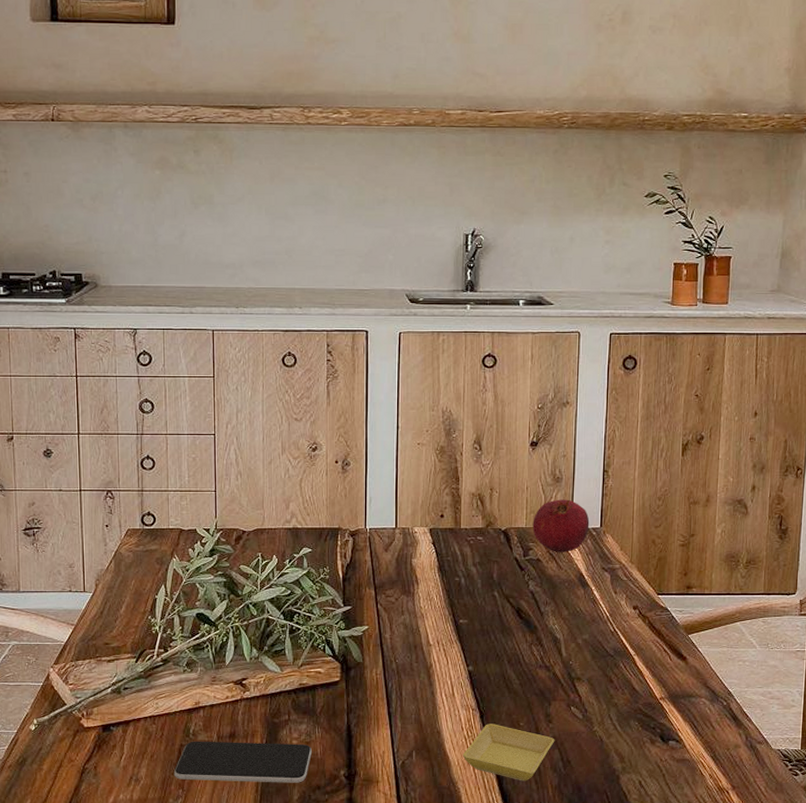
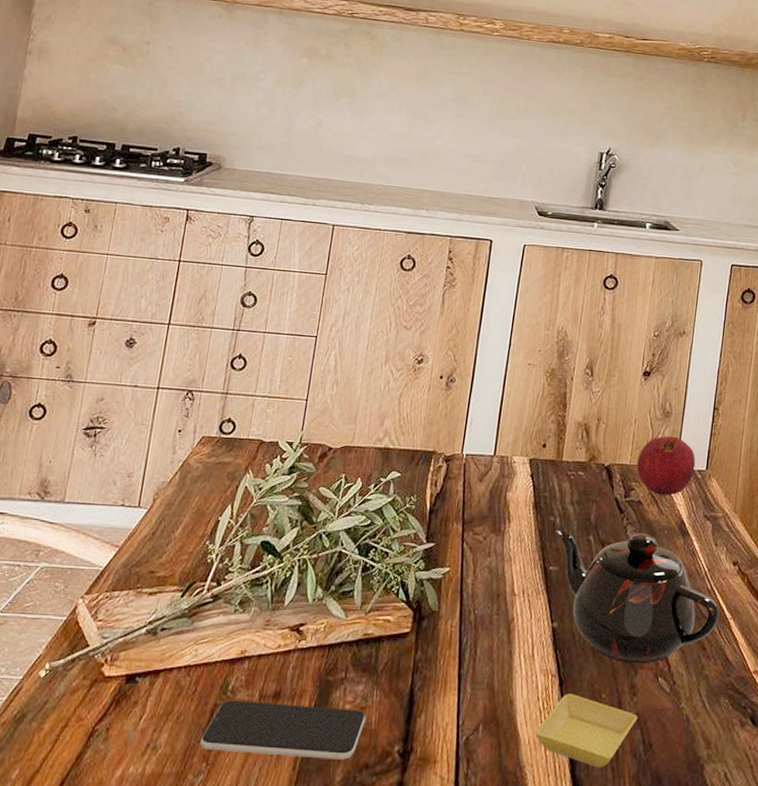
teapot: none [461,587,624,697] -> present [555,529,720,664]

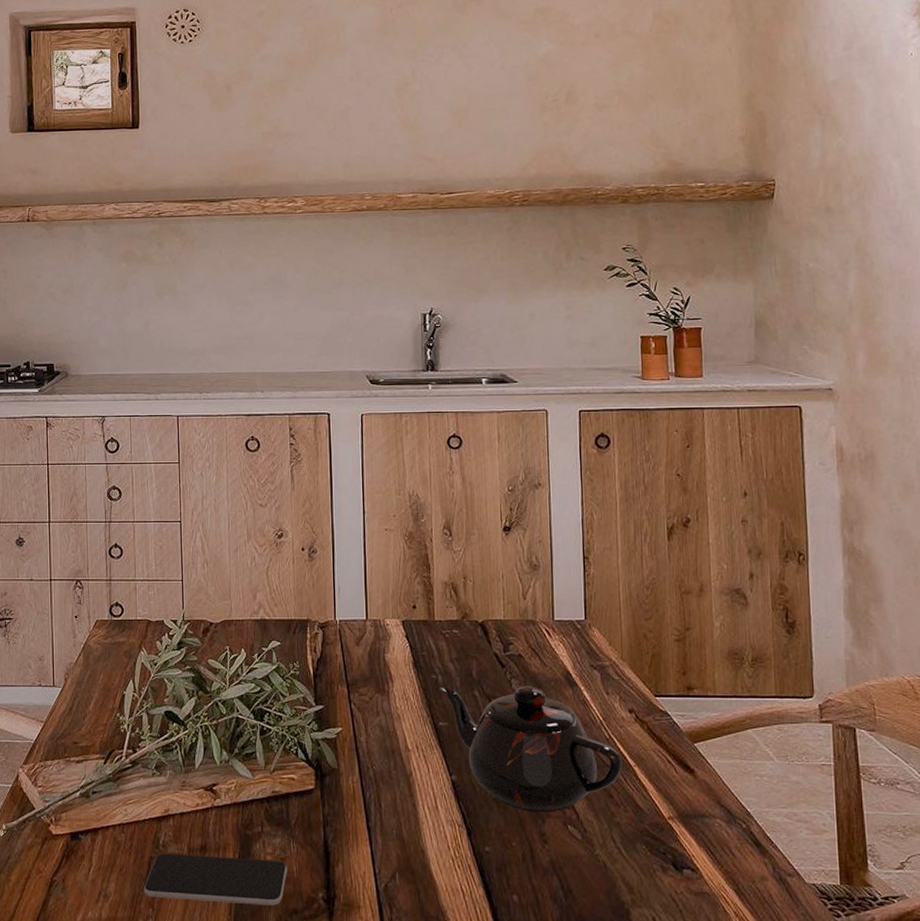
saucer: present [534,694,638,768] -> none [450,843,553,913]
fruit: present [636,436,696,496] -> none [511,589,573,648]

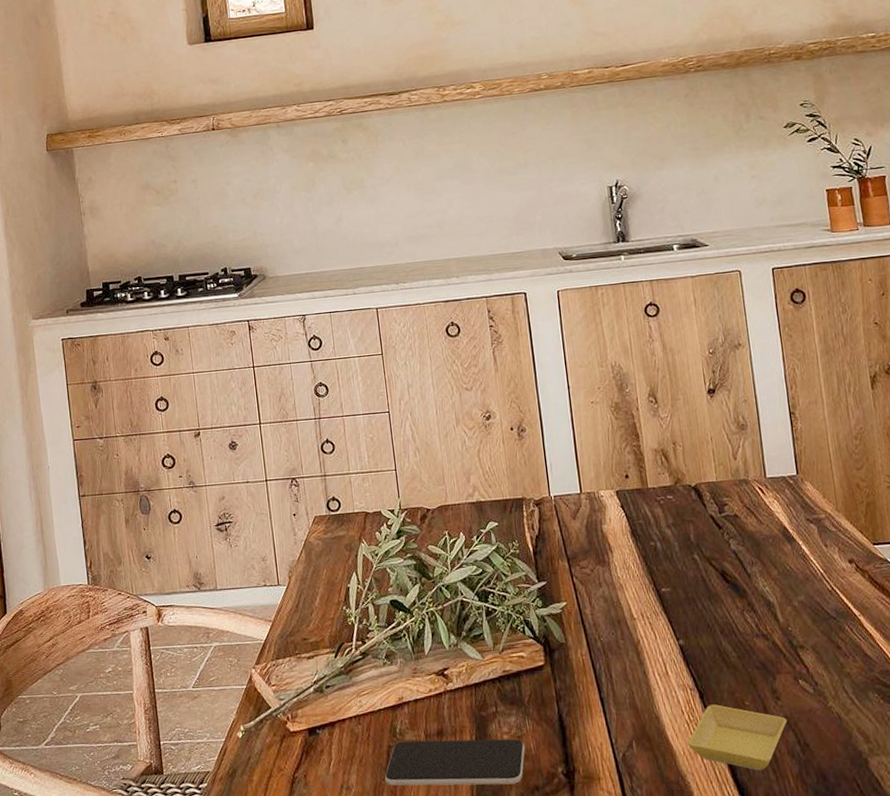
teapot: present [439,686,623,813] -> none [658,545,848,670]
saucer: none [450,843,553,913] -> present [687,704,788,771]

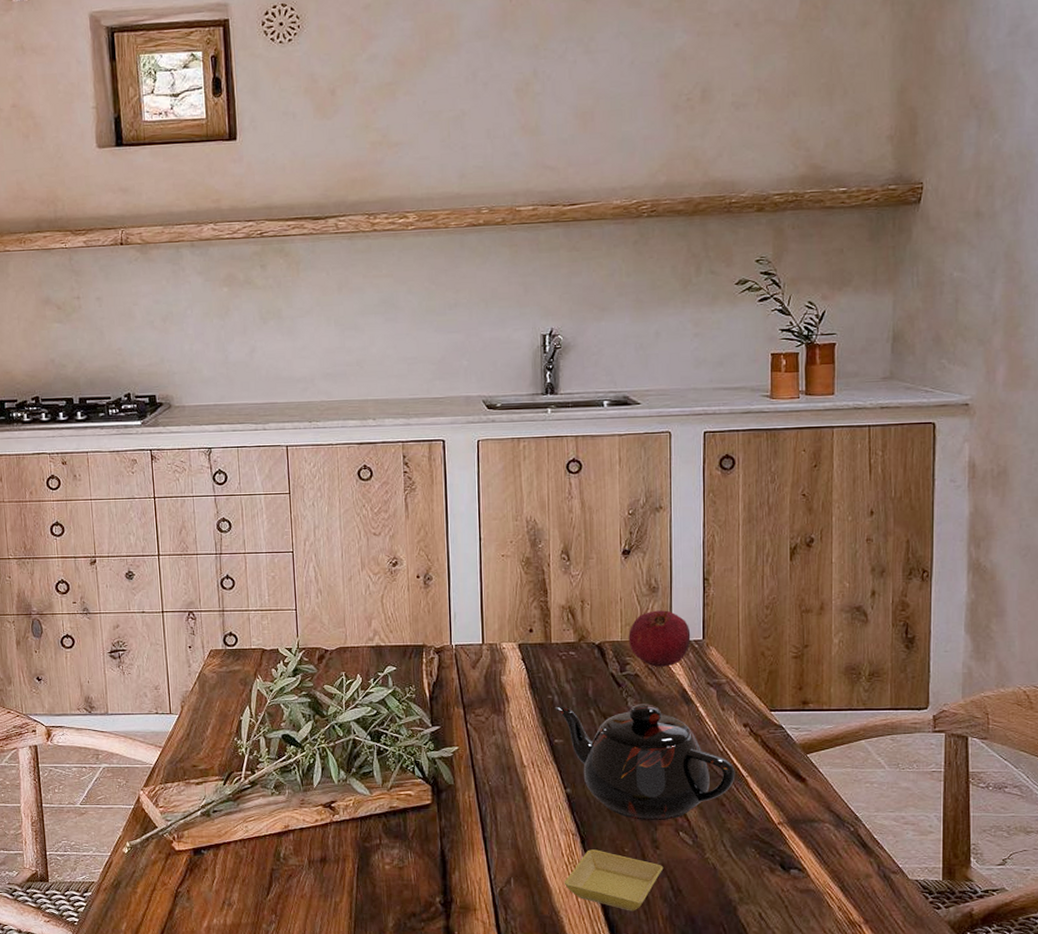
smartphone: present [385,738,525,786] -> none [266,865,405,910]
teapot: none [658,545,848,670] -> present [555,704,736,821]
fruit: none [723,447,785,506] -> present [628,610,691,667]

